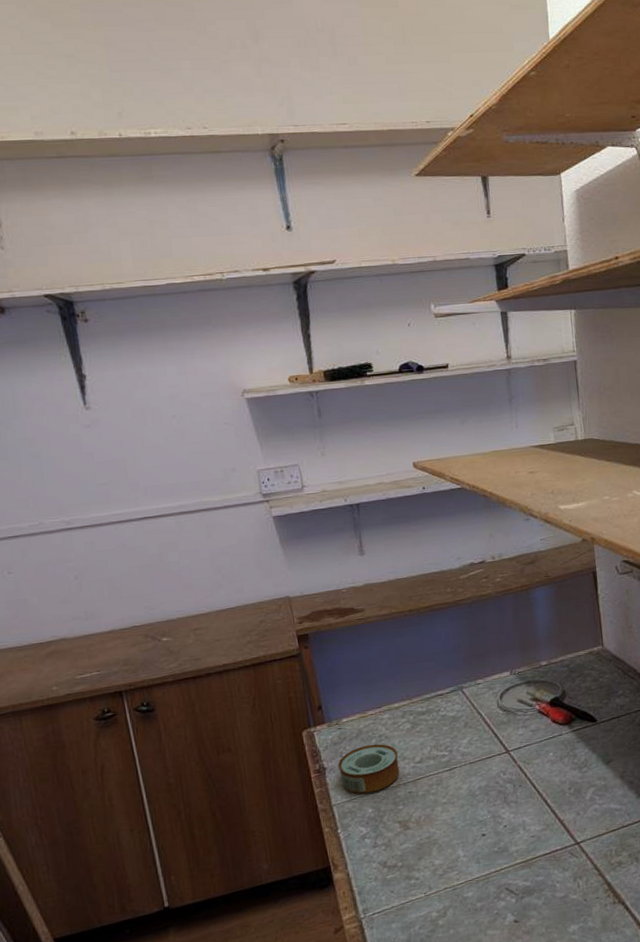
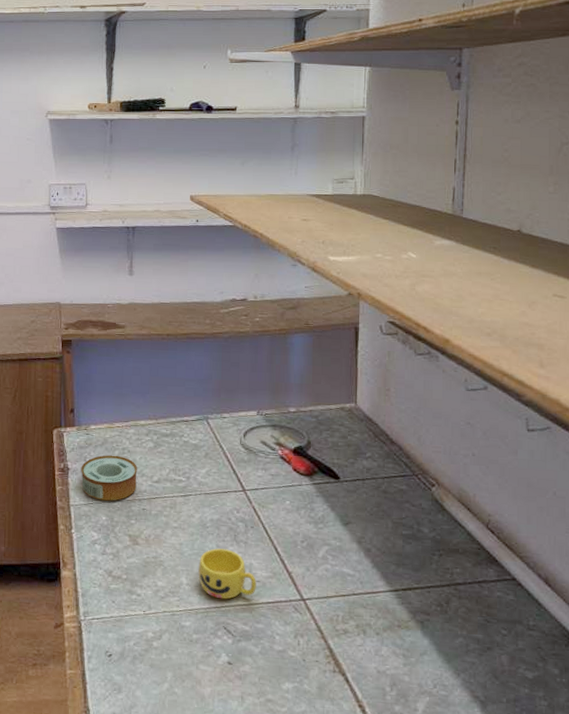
cup: none [473,812,532,863] -> present [198,548,256,600]

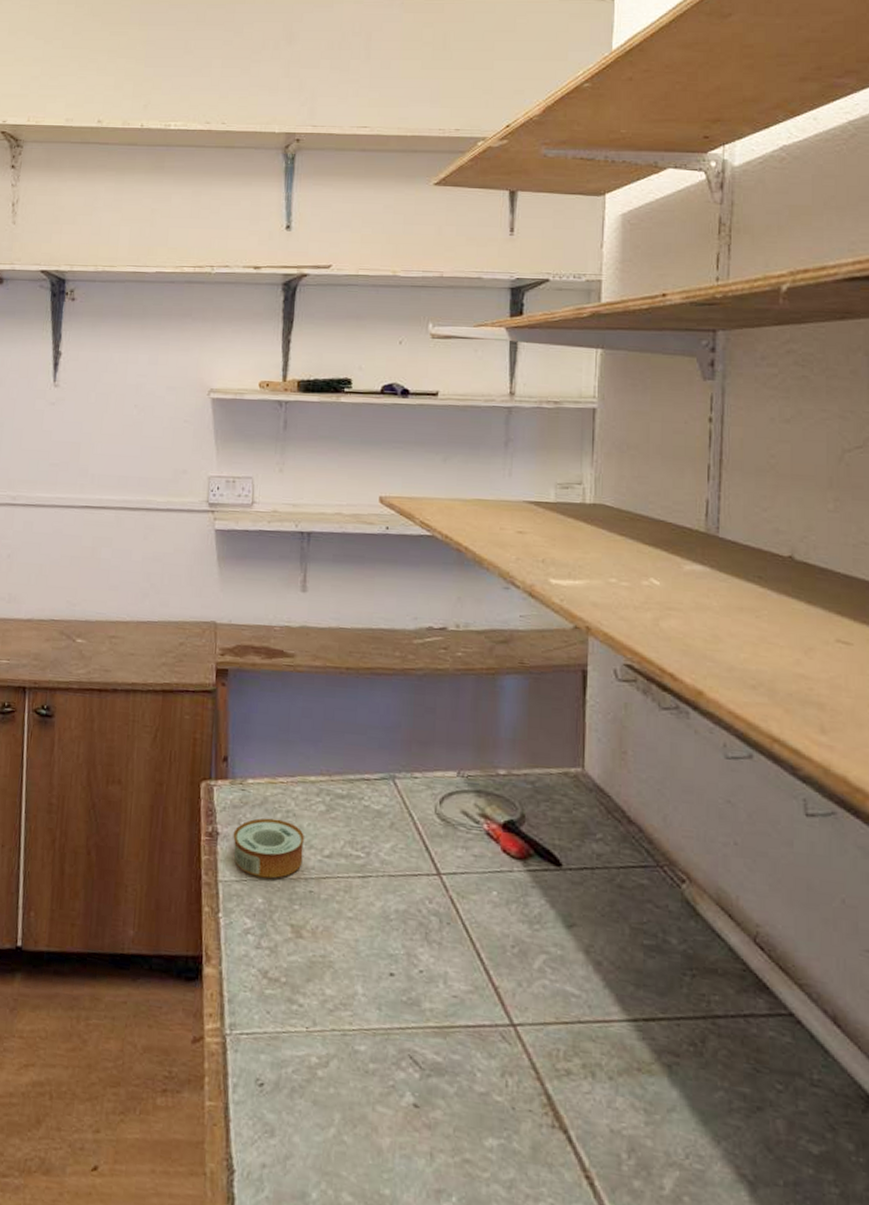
cup: present [198,548,256,600] -> none [378,949,453,1019]

